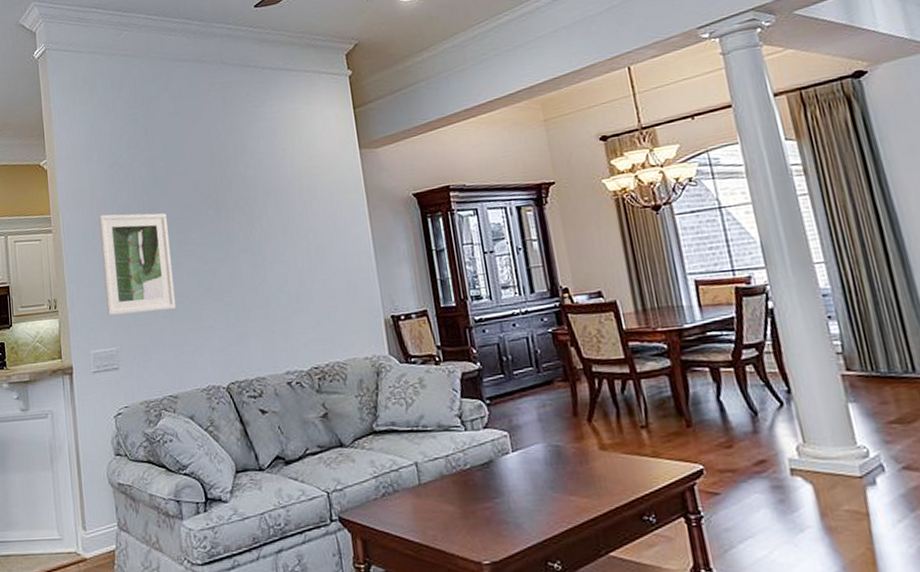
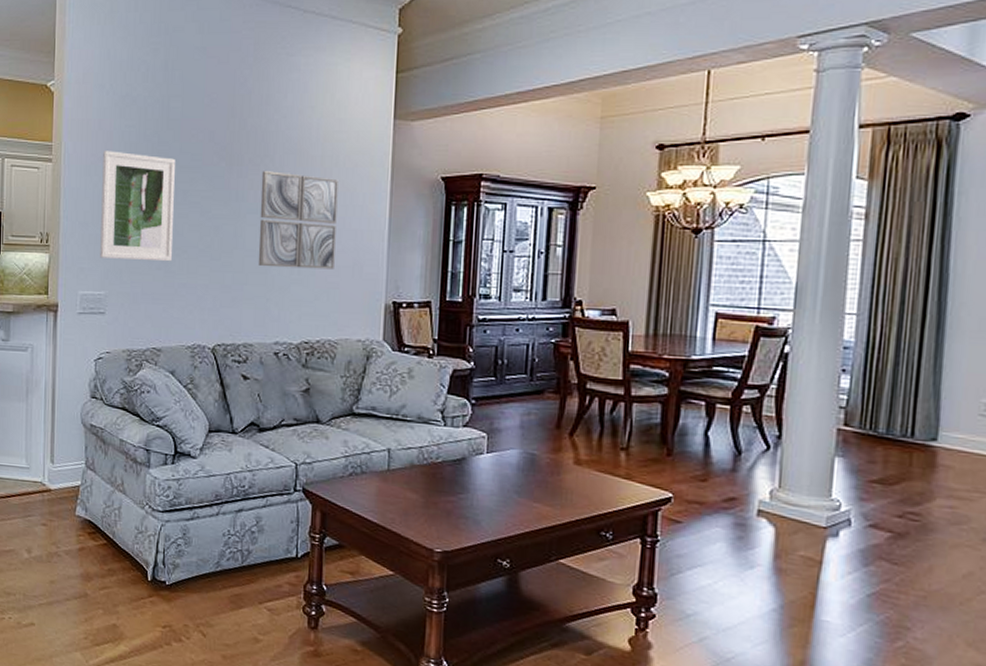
wall art: none [247,209,330,302] -> present [258,171,338,270]

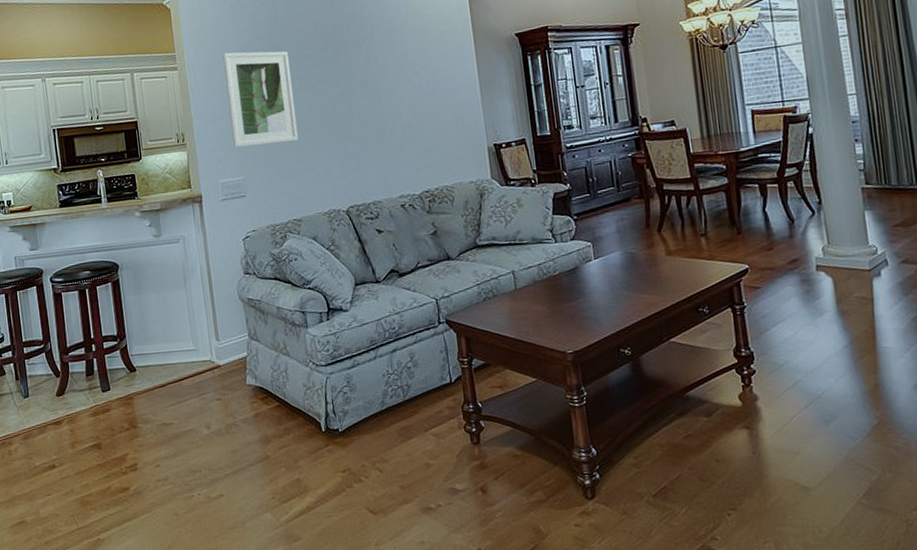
wall art: present [258,171,338,270] -> none [364,48,440,133]

